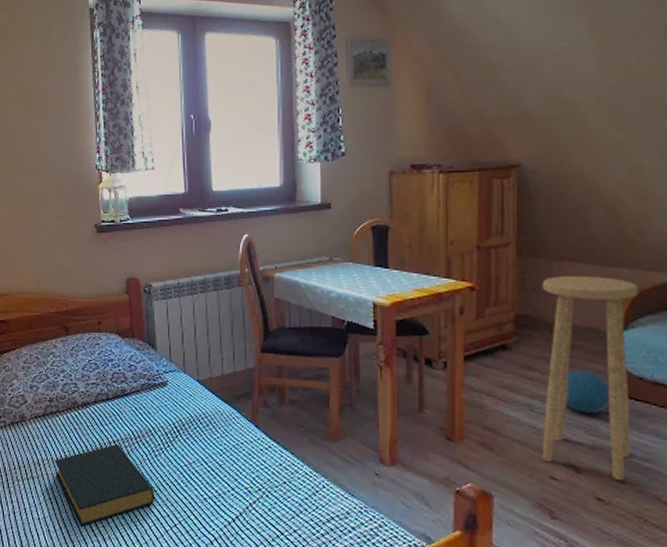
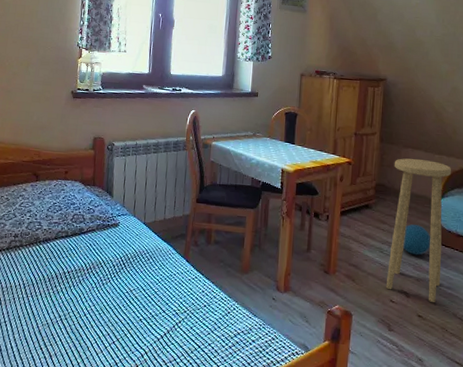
hardback book: present [54,444,155,527] -> none [12,274,99,345]

